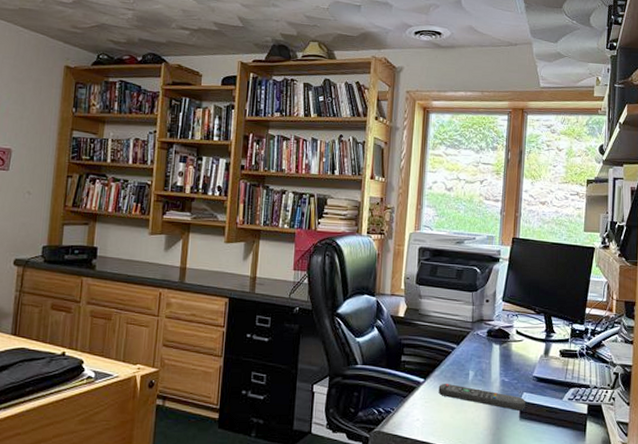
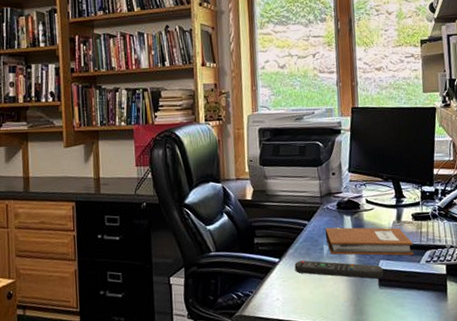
notebook: none [472,353,558,391] -> present [325,227,414,256]

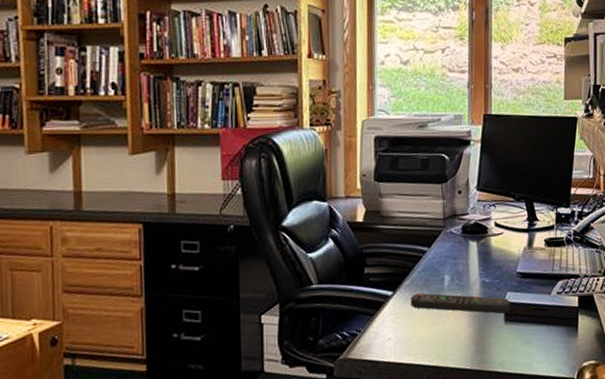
notebook: present [325,227,414,256] -> none [447,254,545,287]

